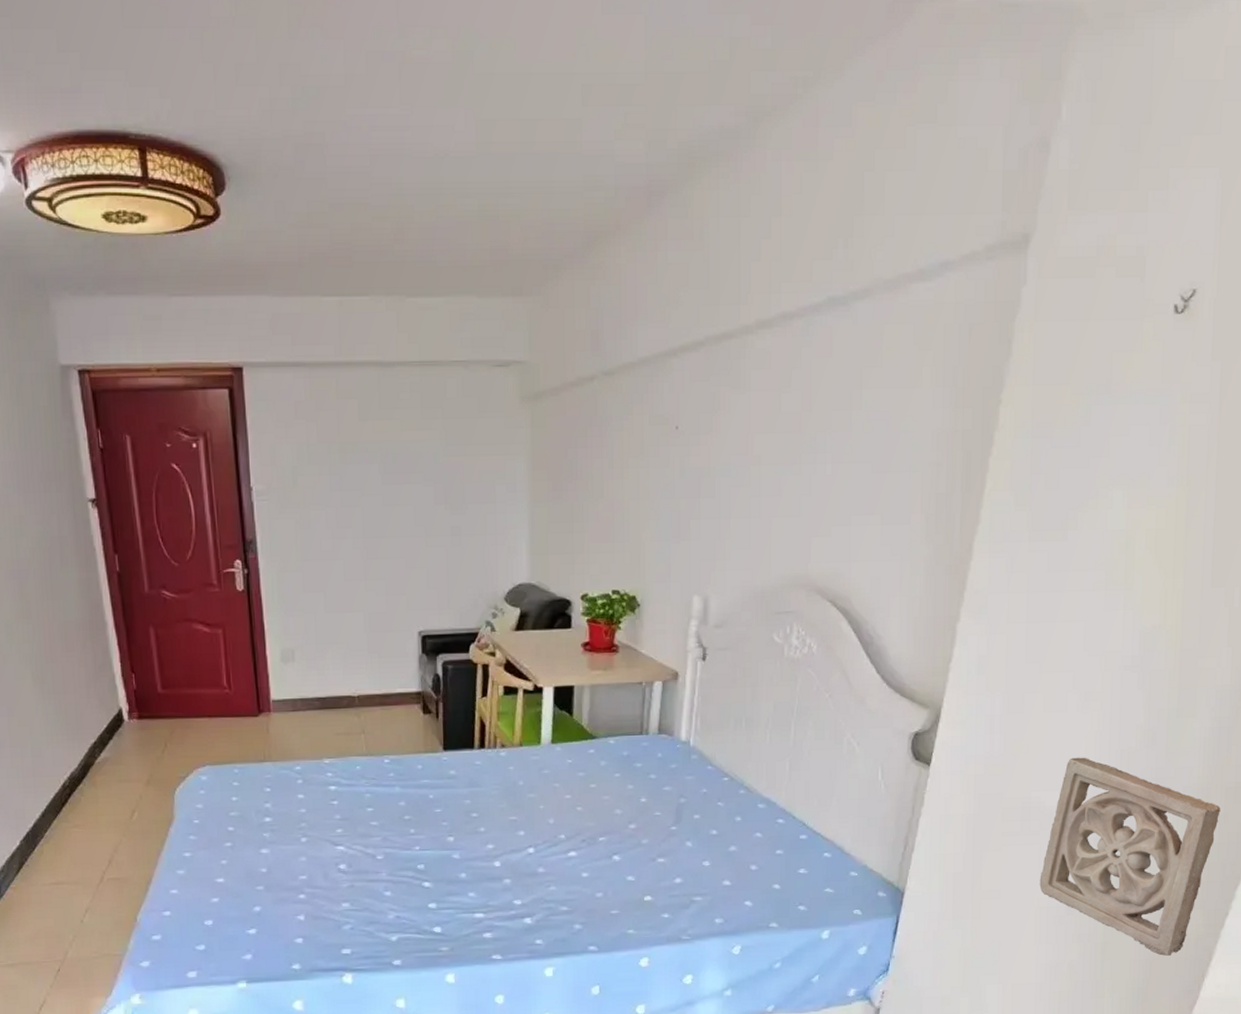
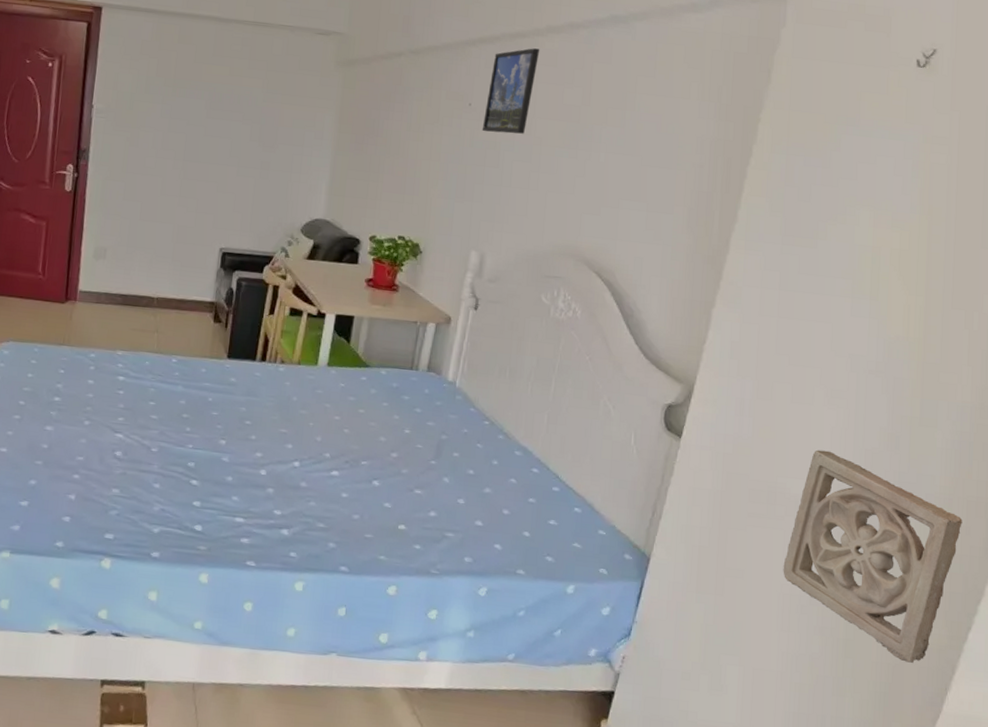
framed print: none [692,350,751,458] -> present [482,48,540,134]

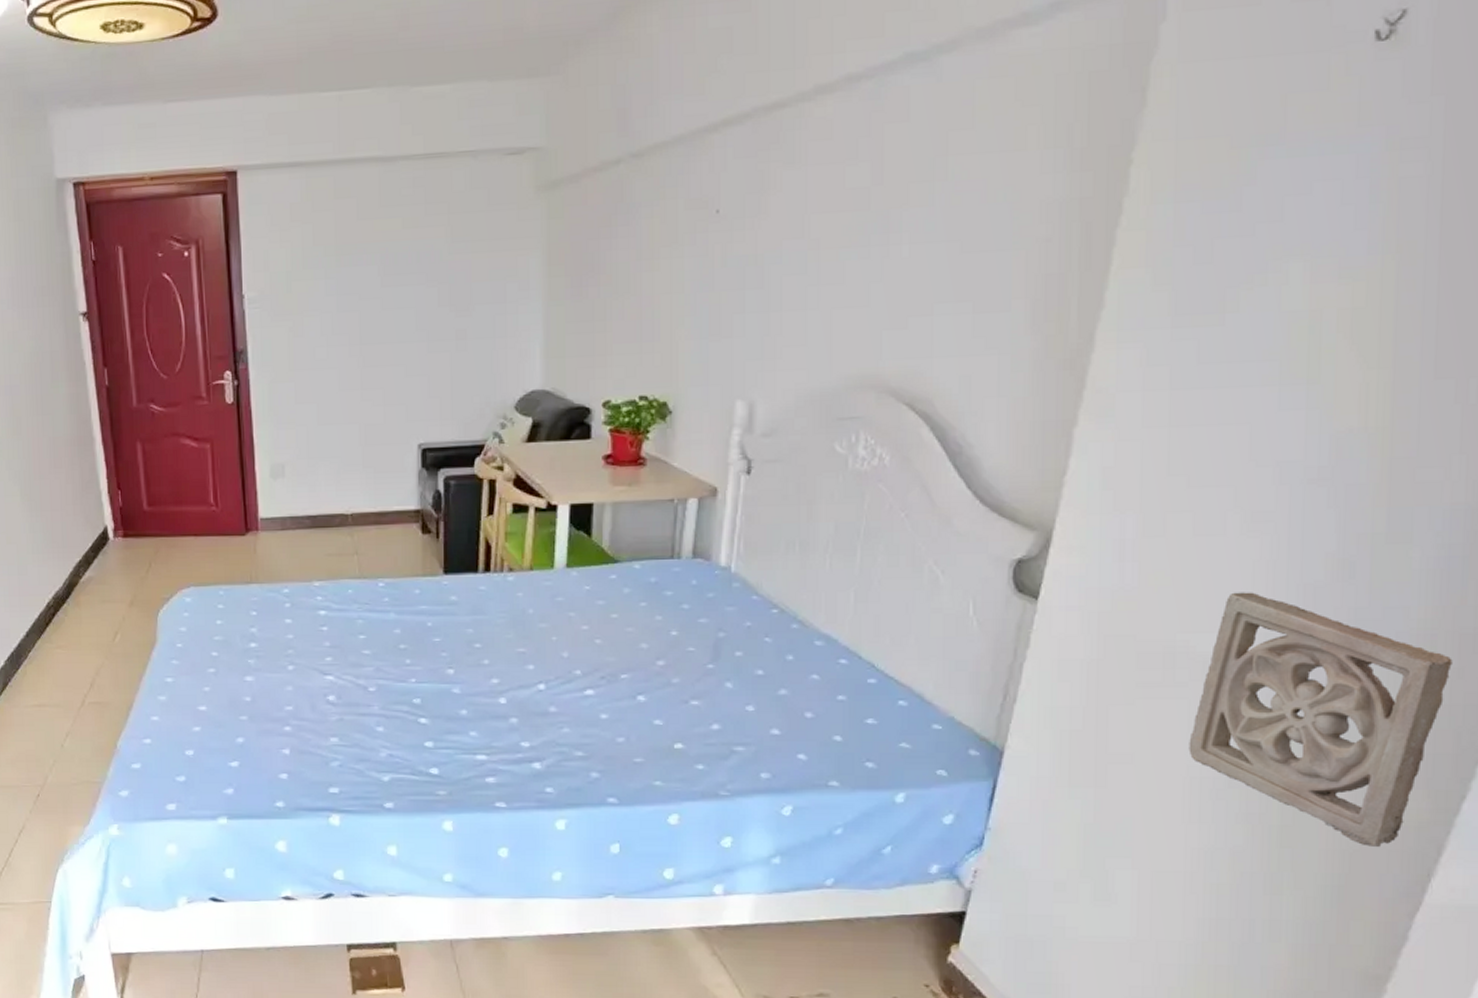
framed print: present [482,48,540,134] -> none [736,119,808,244]

